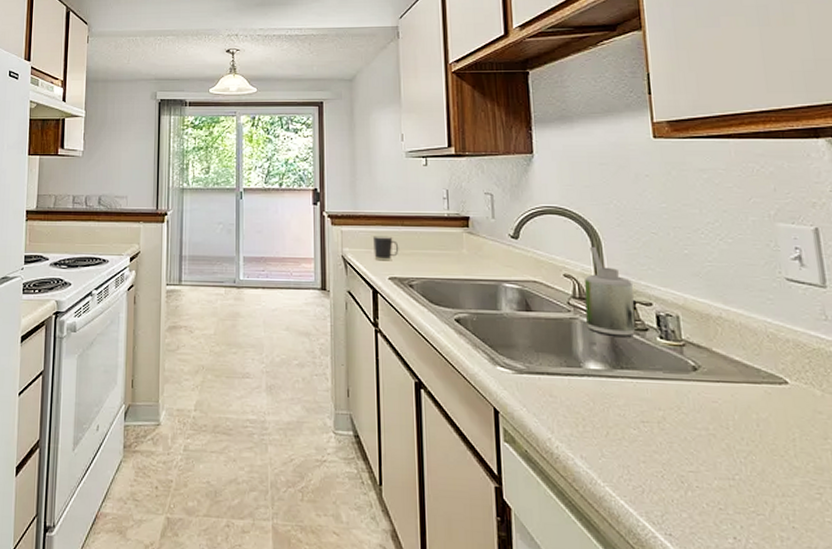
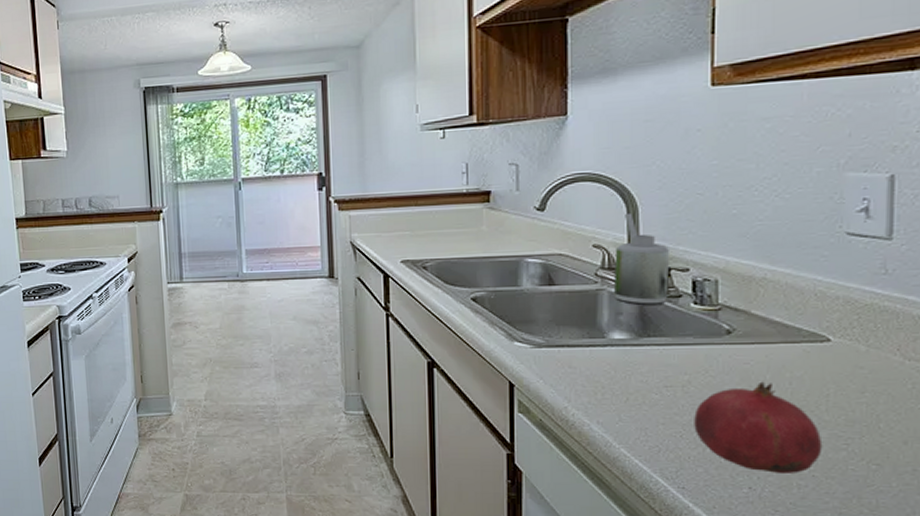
mug: present [373,236,399,261] -> none [384,217,412,244]
fruit: none [672,421,798,524] -> present [694,381,823,473]

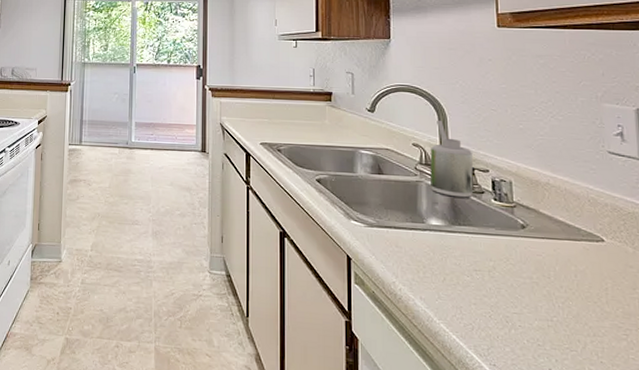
fruit: present [694,381,823,473] -> none [500,272,607,359]

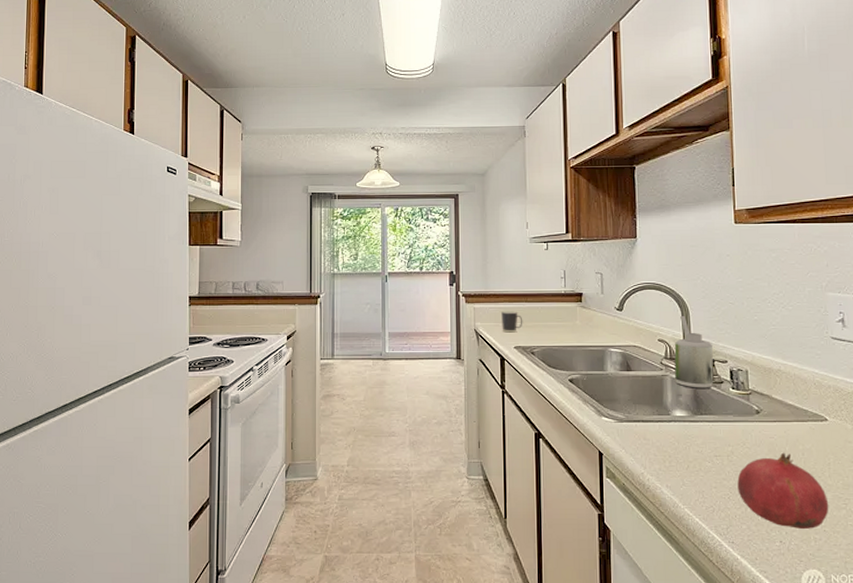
mug: none [248,107,270,129] -> present [501,311,523,333]
fruit: none [500,272,607,359] -> present [737,452,829,529]

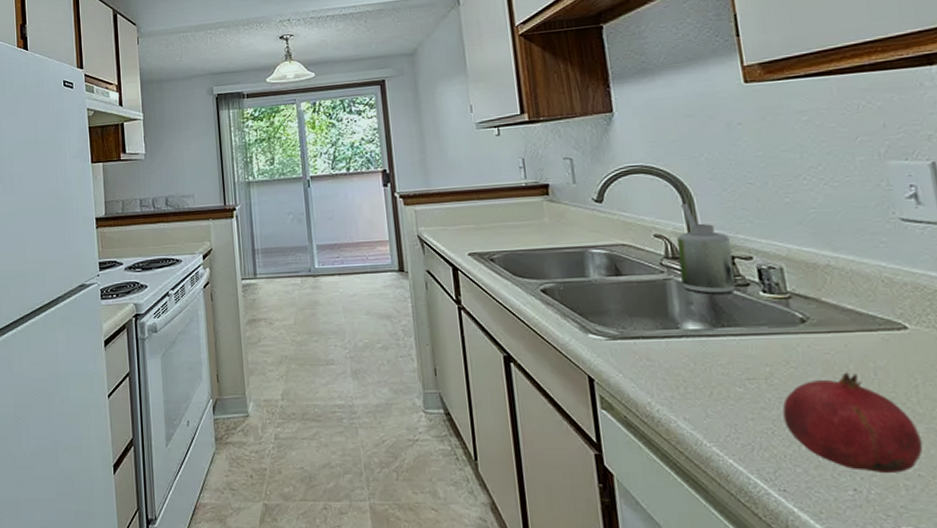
mug: present [501,311,523,333] -> none [449,211,477,237]

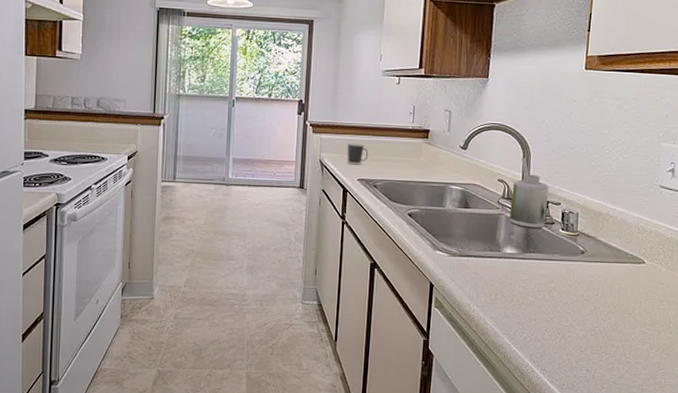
mug: none [449,211,477,237] -> present [347,143,369,165]
fruit: present [782,372,924,473] -> none [555,290,635,360]

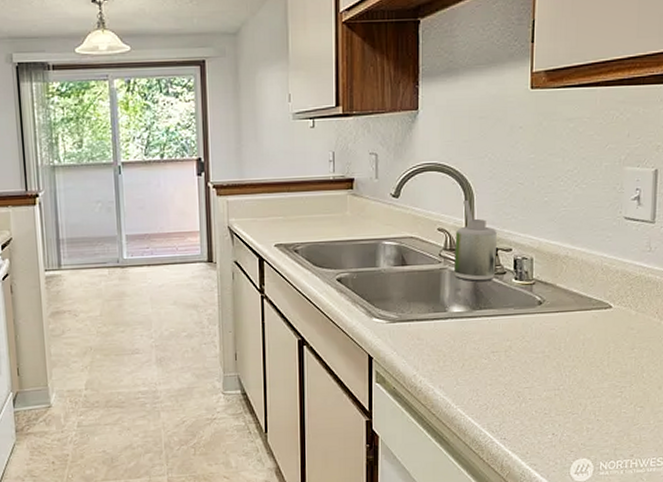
mug: present [347,143,369,165] -> none [259,203,285,229]

